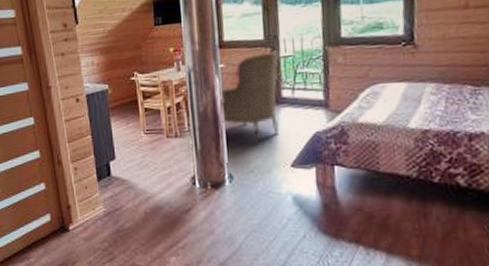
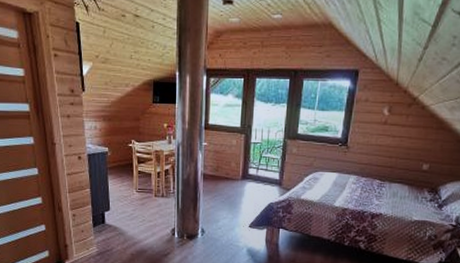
armchair: present [219,50,280,144] -> none [200,137,250,208]

